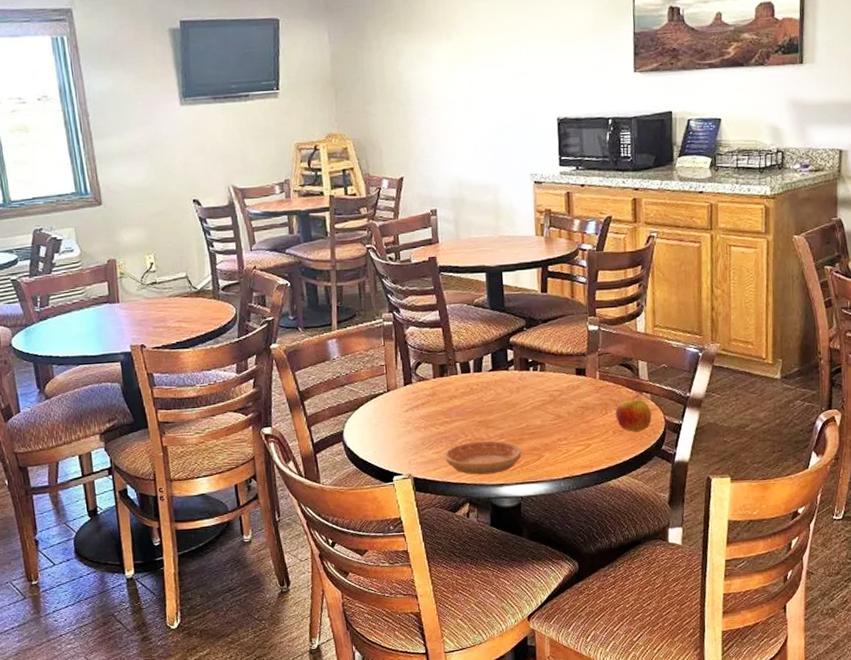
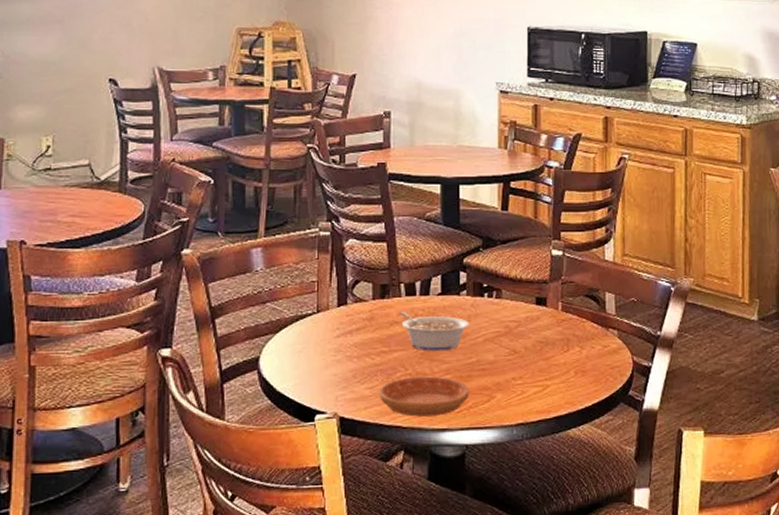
legume: none [456,387,518,420] -> present [398,312,469,352]
apple: present [615,394,652,432] -> none [578,330,618,373]

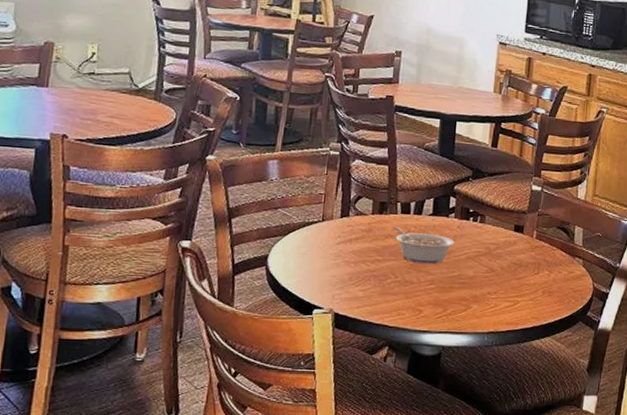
saucer: present [378,376,470,417] -> none [370,284,450,319]

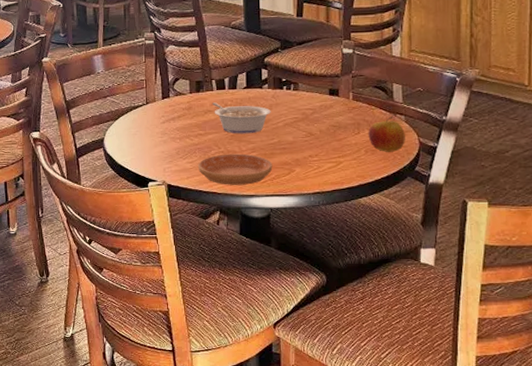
saucer: none [370,284,450,319] -> present [197,153,273,185]
apple: none [547,258,582,295] -> present [368,116,405,152]

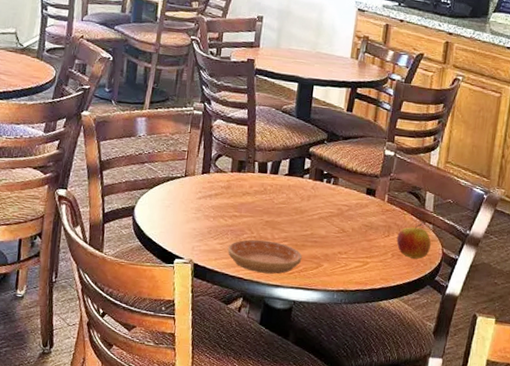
legume: present [211,102,271,134] -> none [251,185,309,223]

